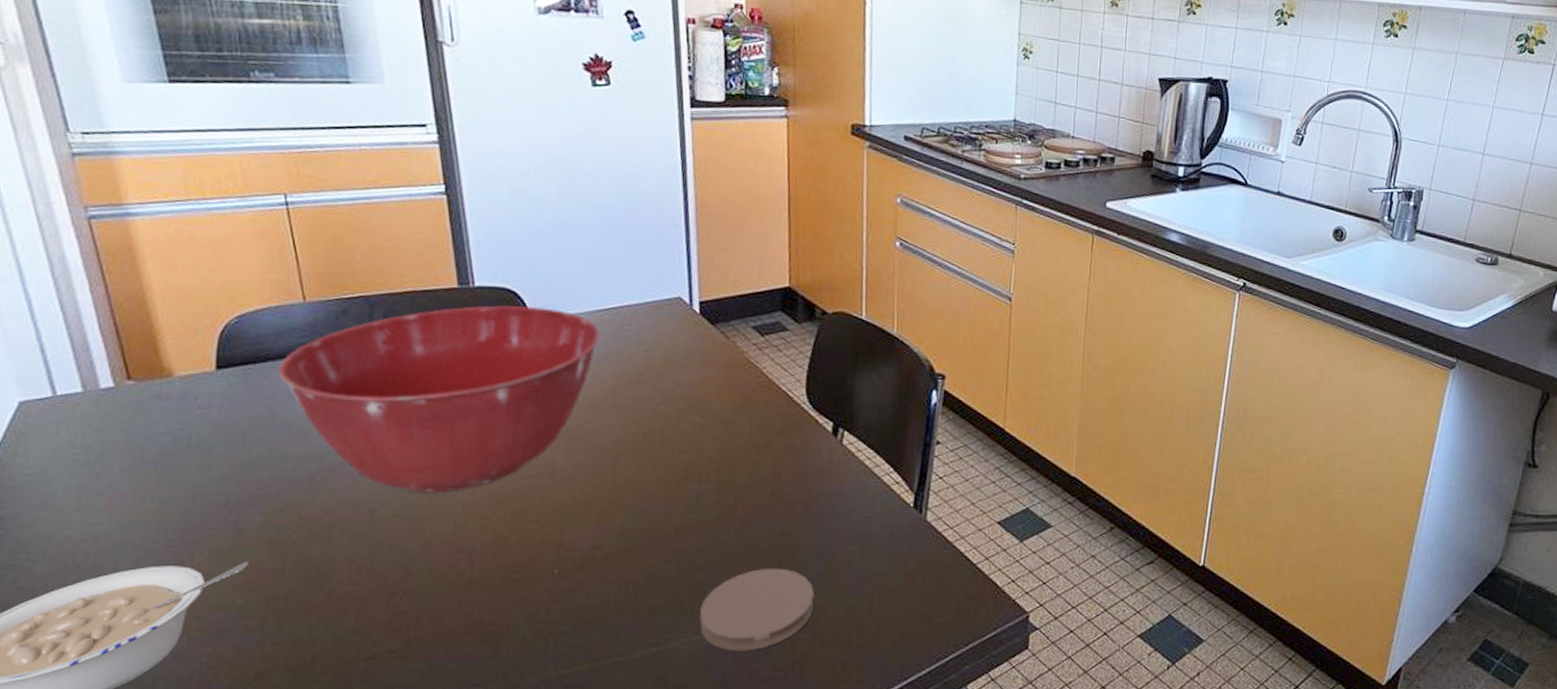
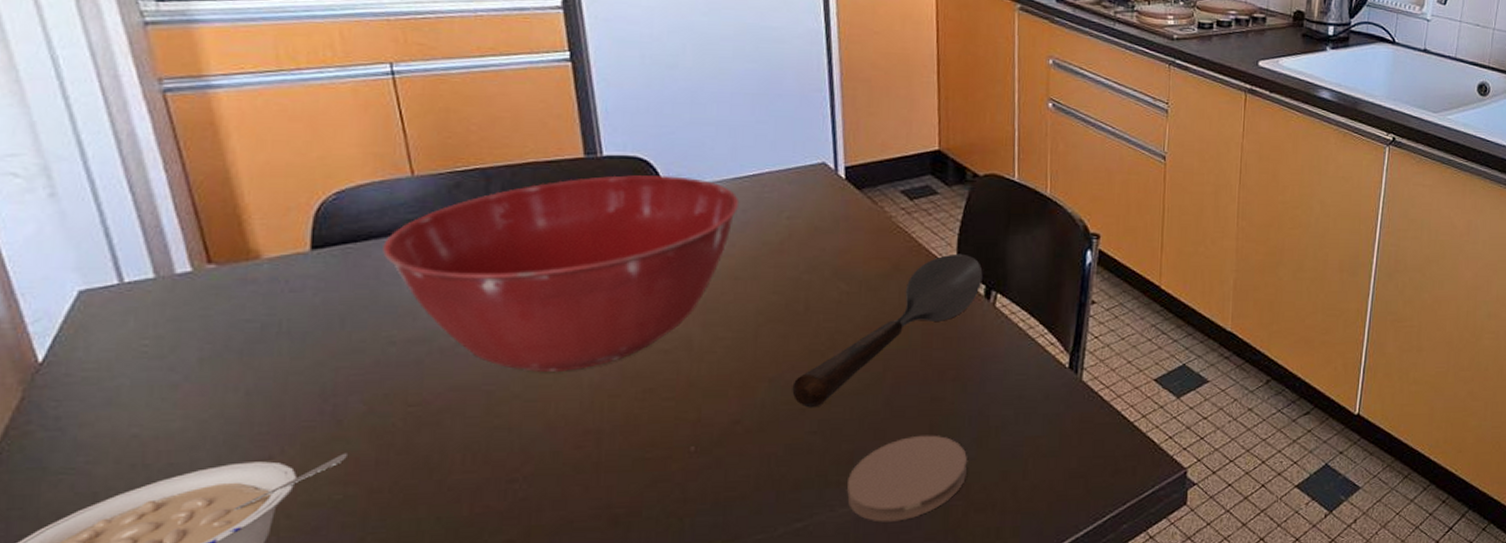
spoon: none [648,390,831,537] -> present [792,253,983,408]

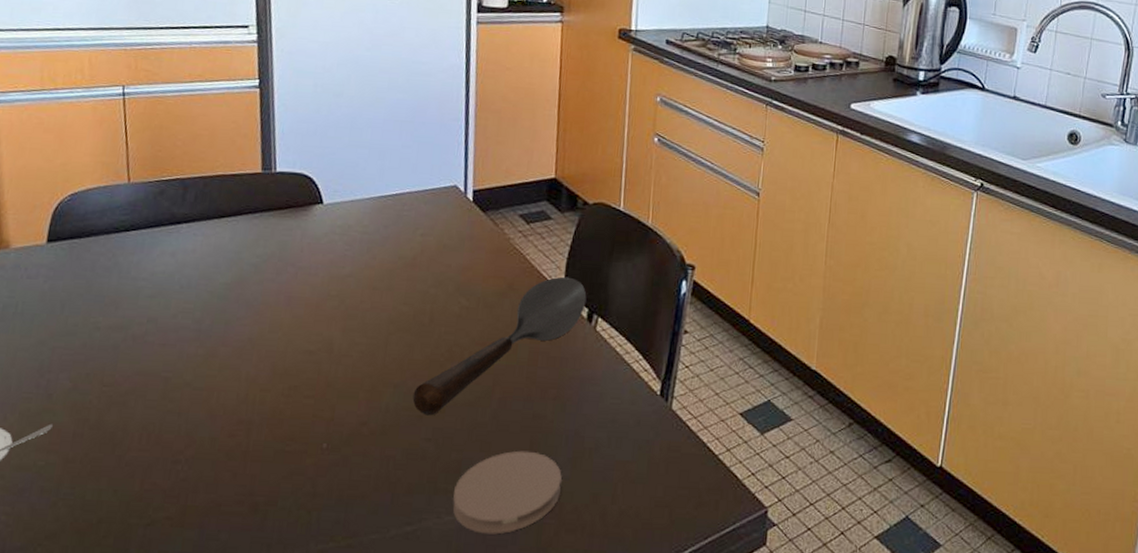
mixing bowl: present [383,175,740,373] -> none [99,189,383,365]

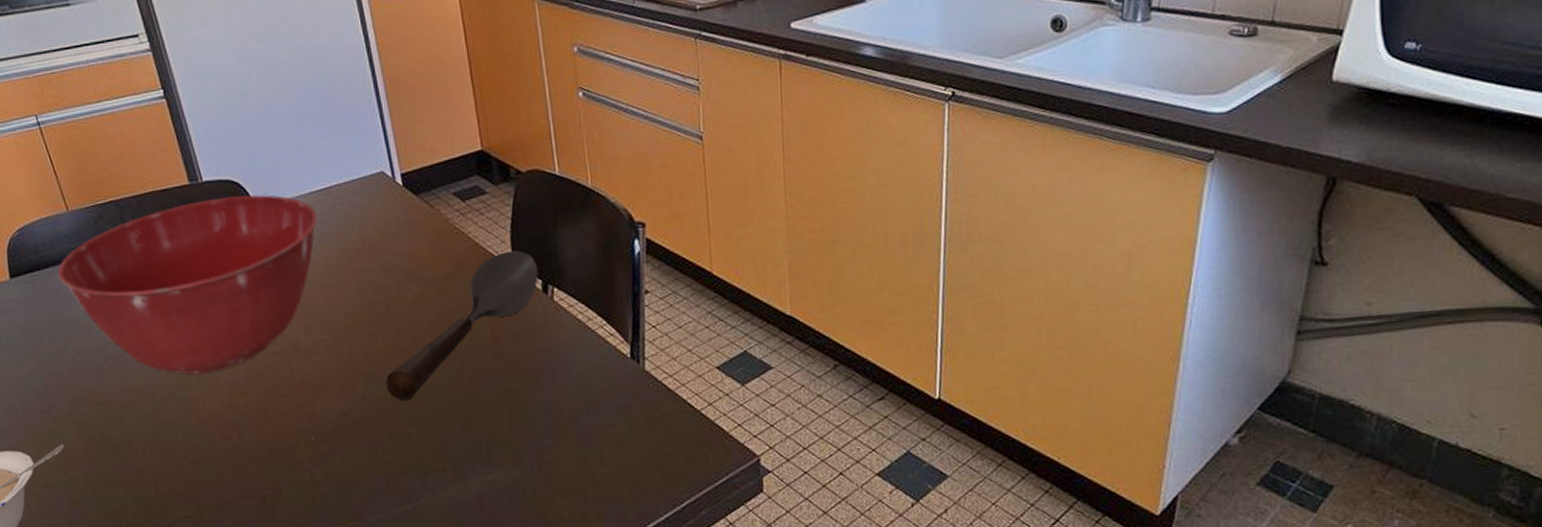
mixing bowl: none [99,189,383,365] -> present [57,195,318,375]
coaster: present [452,450,562,535] -> none [443,424,549,505]

